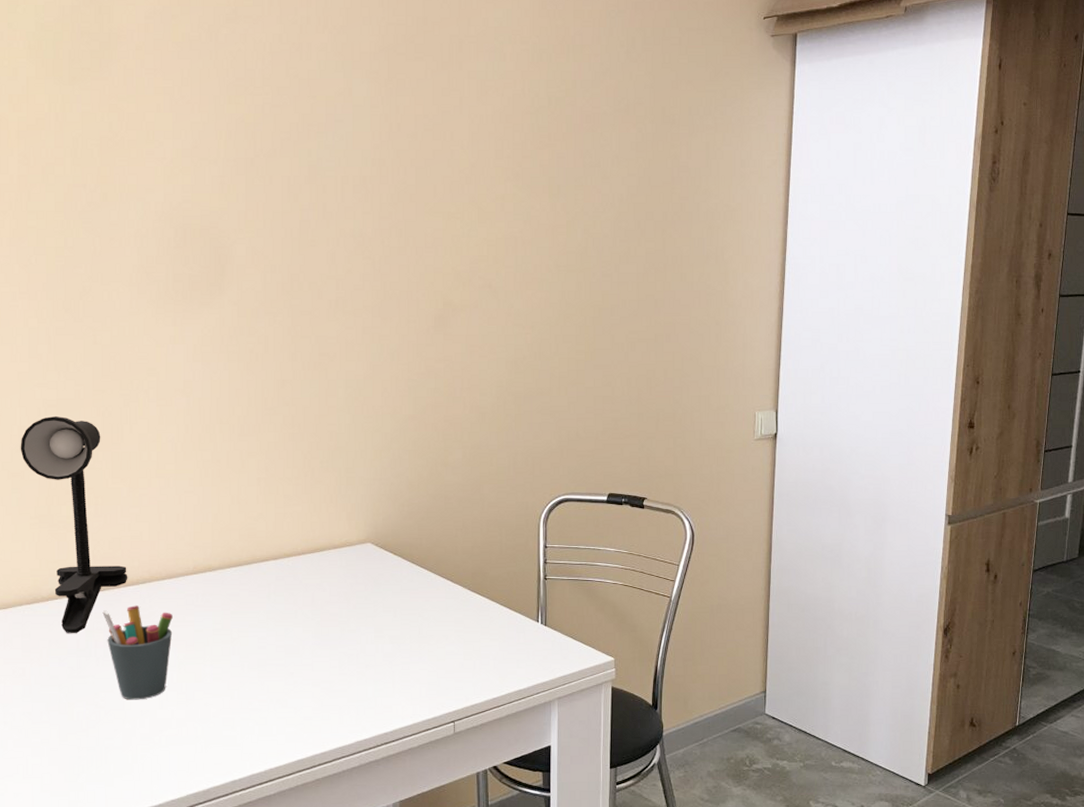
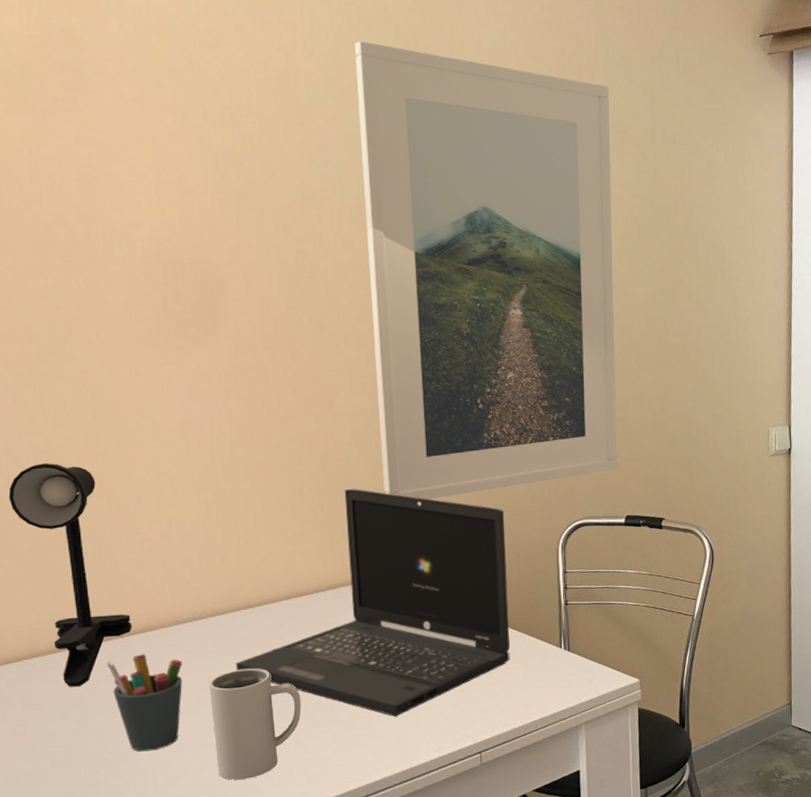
mug: none [198,625,284,733] -> present [209,668,302,780]
laptop: none [224,453,489,681] -> present [236,488,510,717]
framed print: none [365,17,611,468] -> present [354,41,617,500]

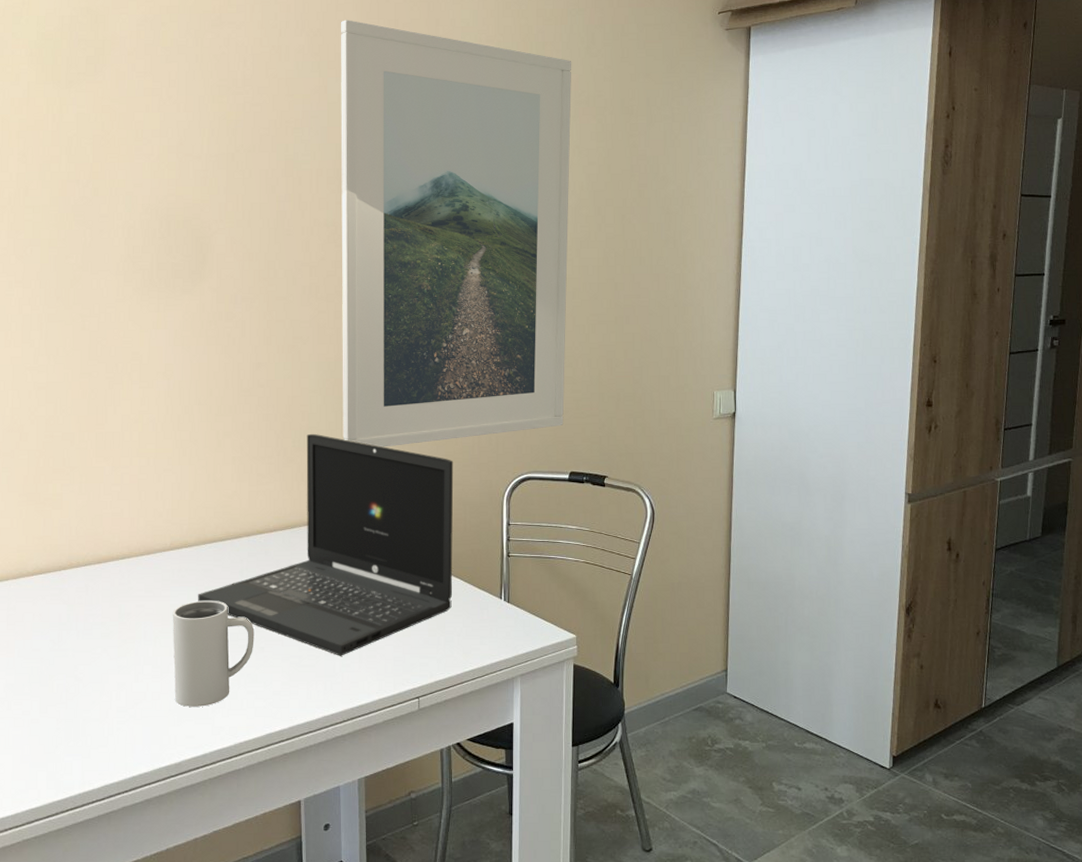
desk lamp: present [8,463,133,687] -> none [11,398,109,607]
pen holder: present [106,654,183,752] -> none [83,580,150,673]

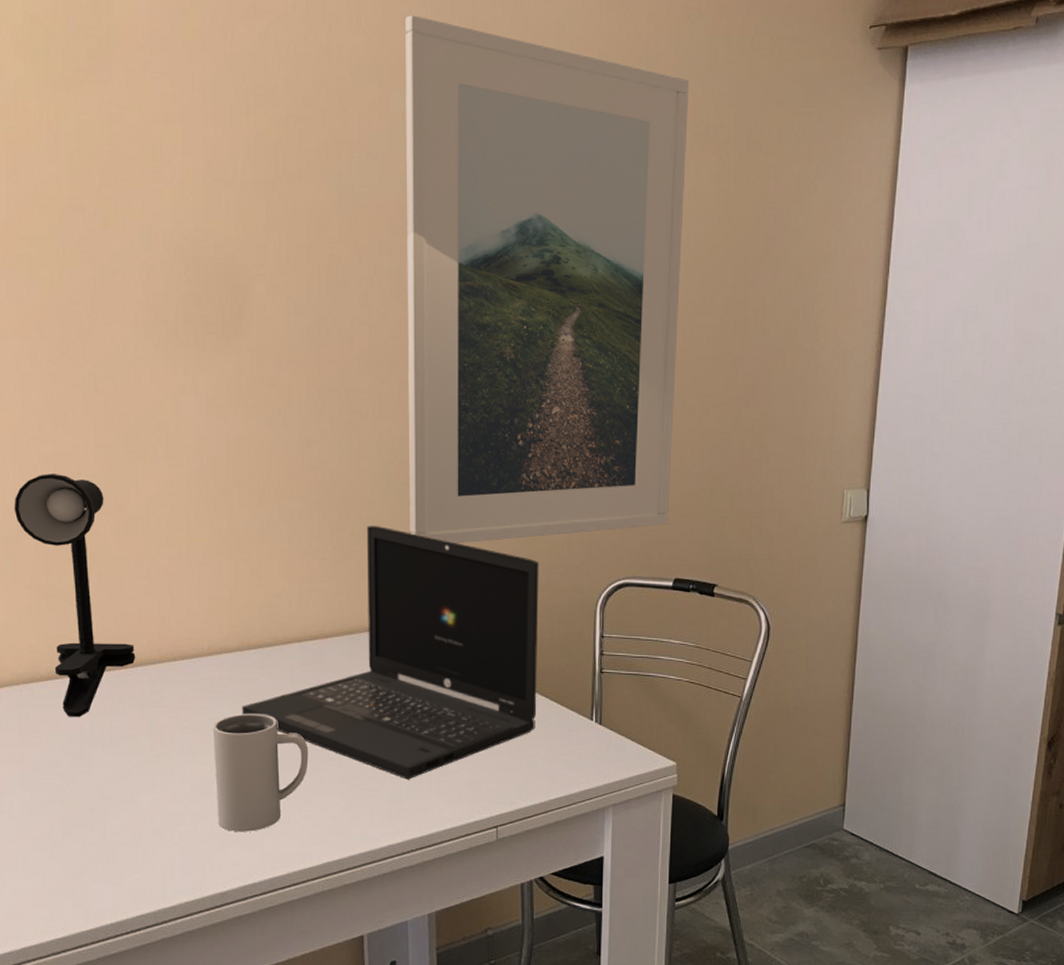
desk lamp: none [11,398,109,607] -> present [14,474,136,717]

